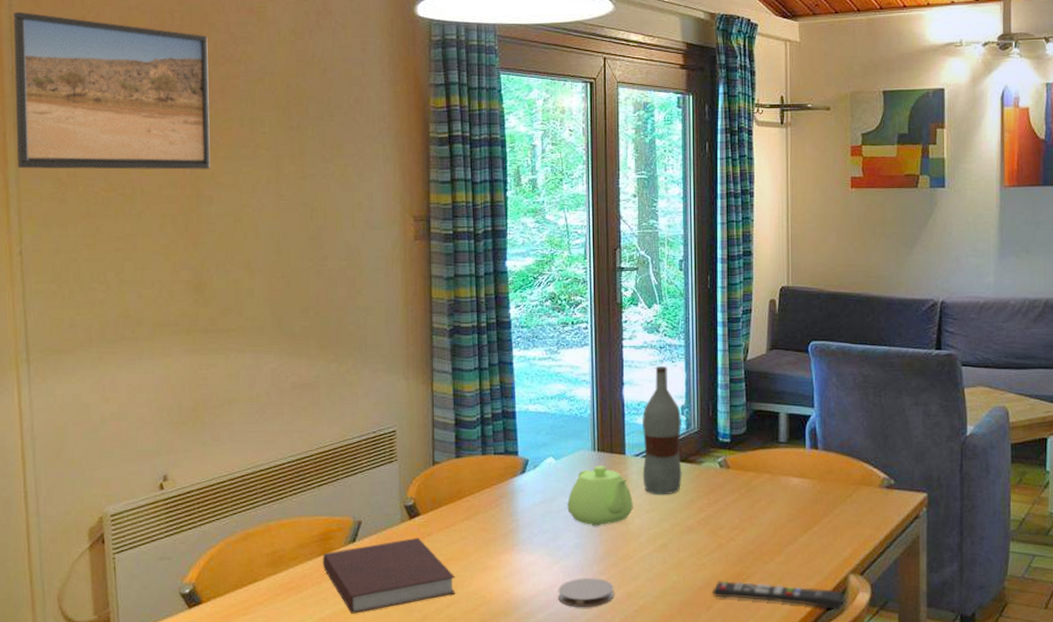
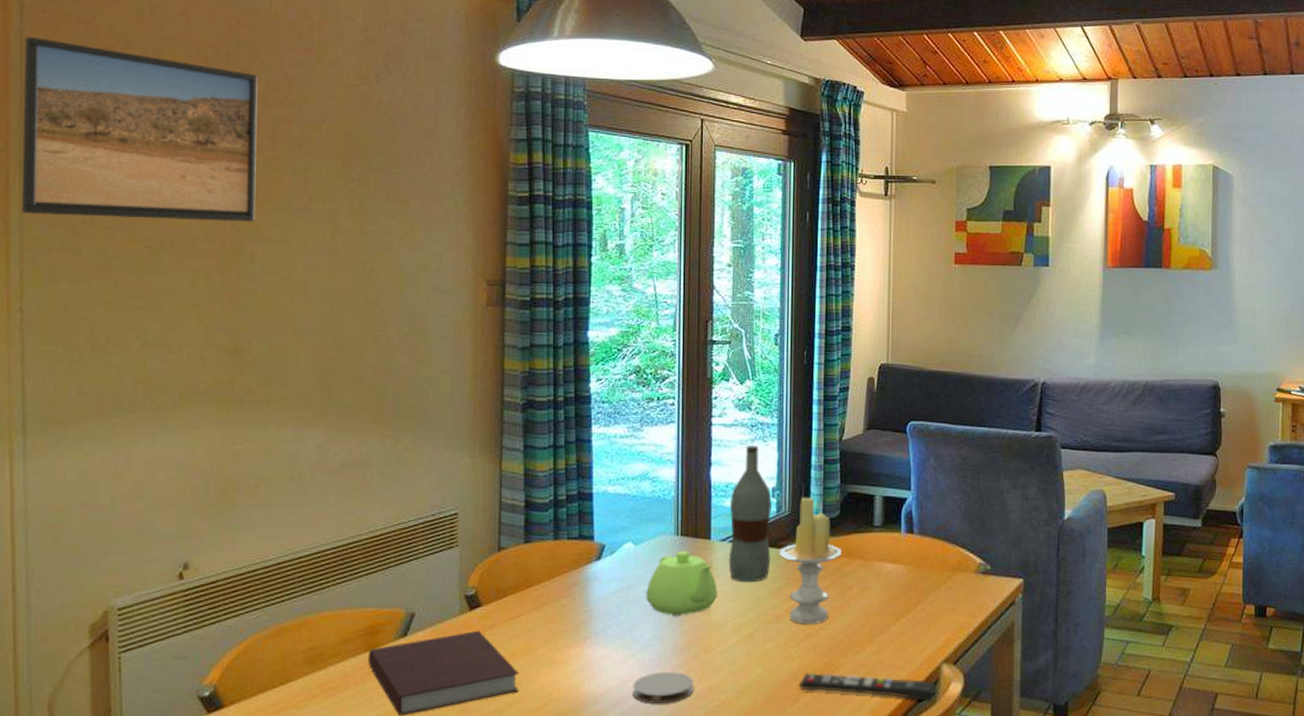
candle: none [689,414,749,535] -> present [779,497,841,625]

